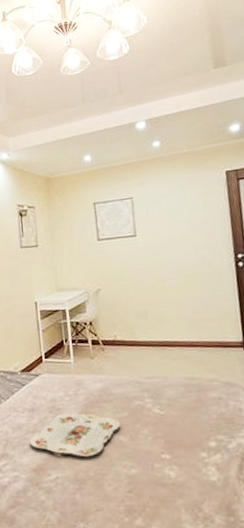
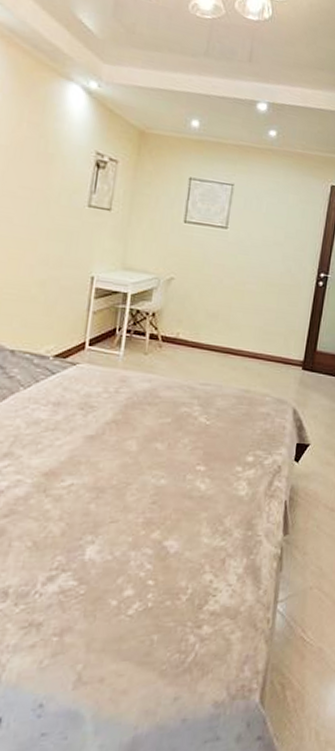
serving tray: present [29,412,121,457] -> none [45,412,161,464]

